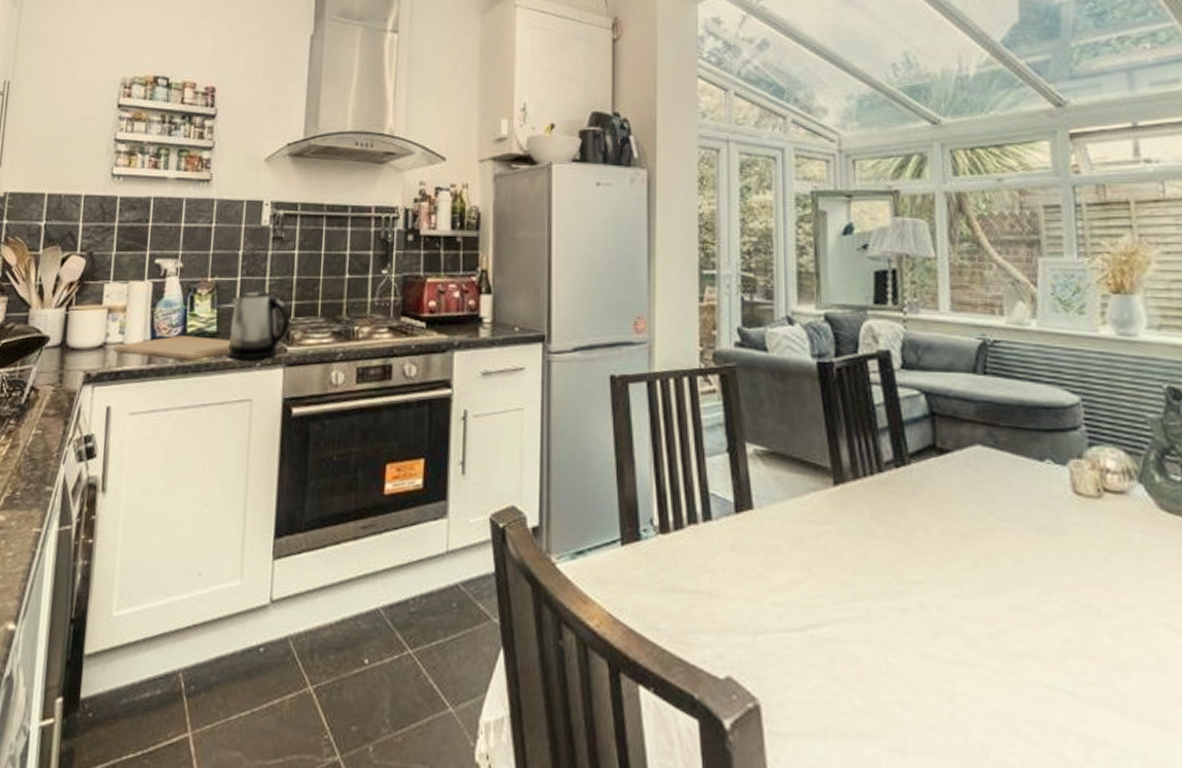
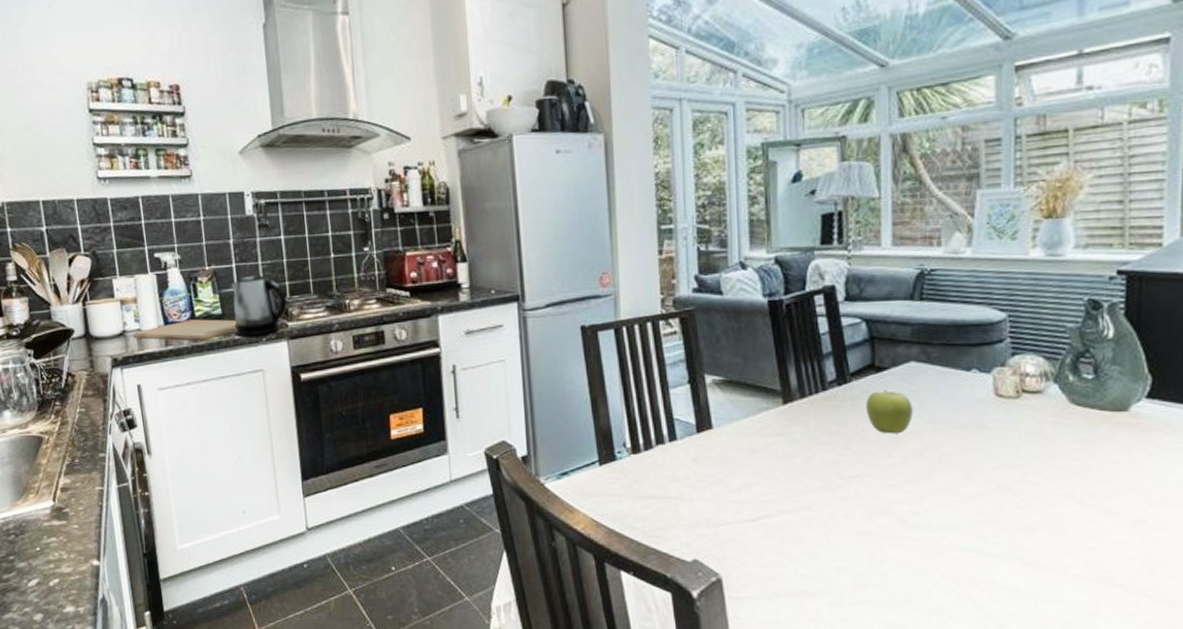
fruit: none [927,476,982,532] -> present [865,389,913,434]

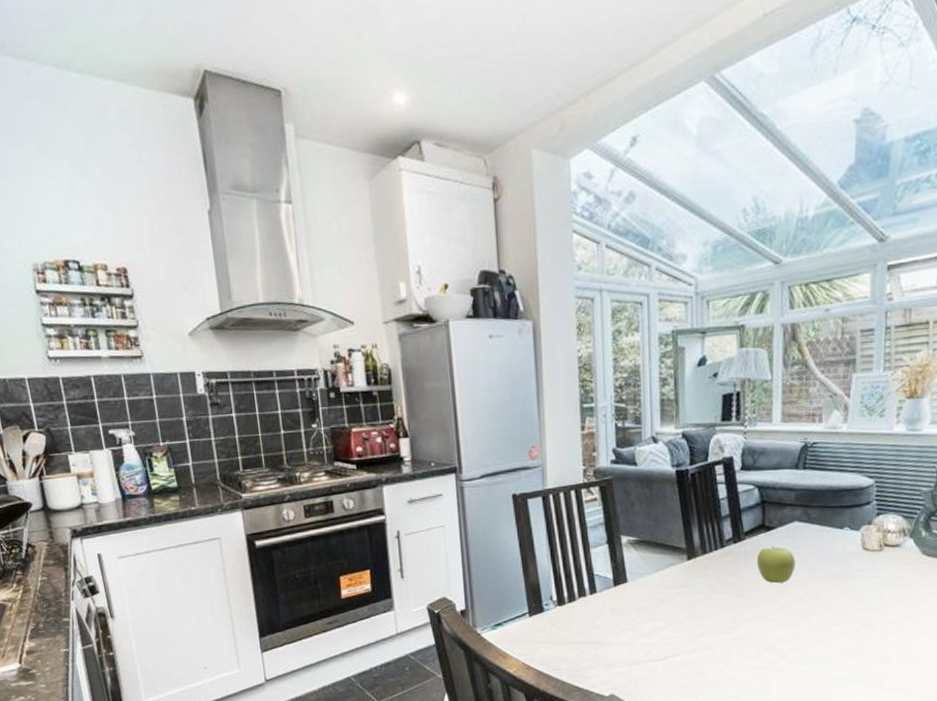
cutting board: present [133,319,238,342] -> none [91,491,194,513]
kettle: present [231,275,287,337] -> none [185,450,240,508]

